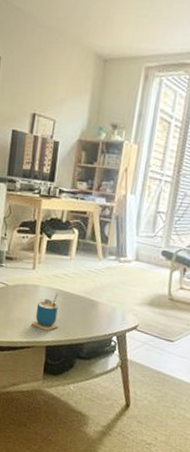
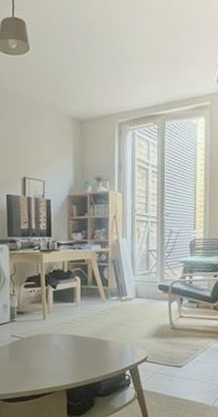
cup: present [32,292,59,331] -> none [50,338,75,375]

